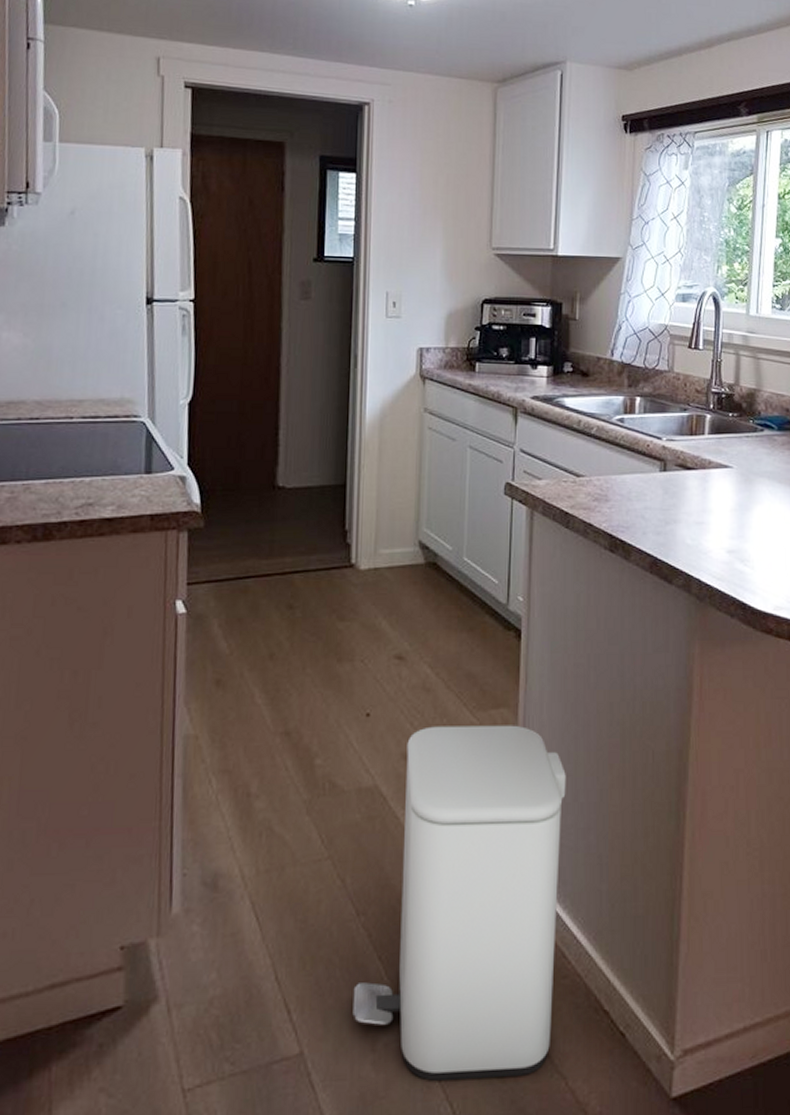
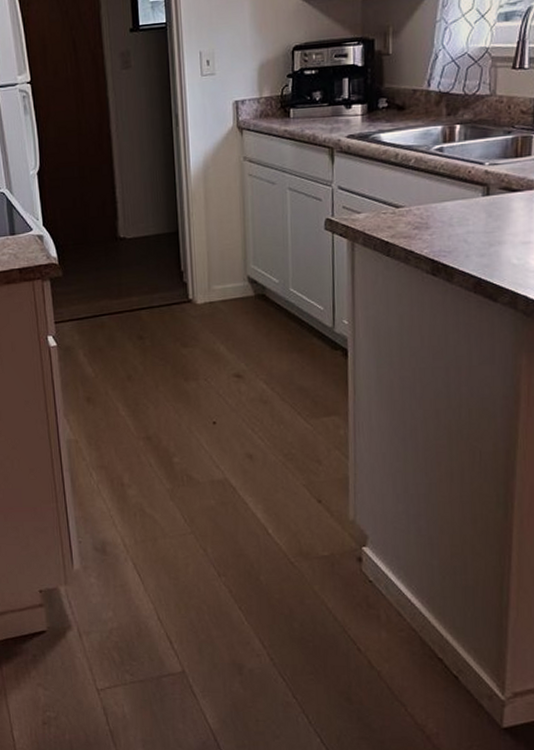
pedal bin: present [352,725,566,1081] -> none [220,430,396,701]

